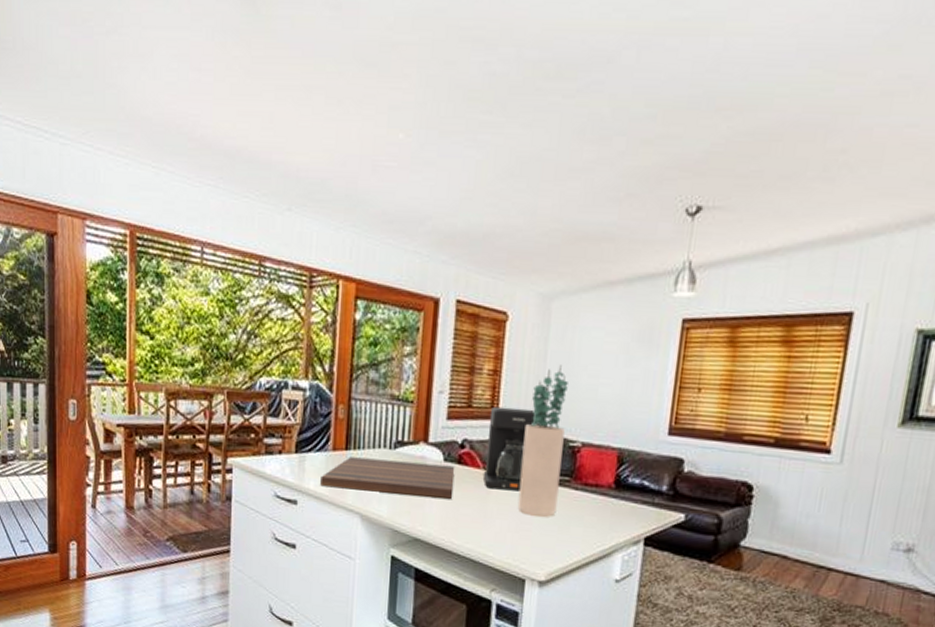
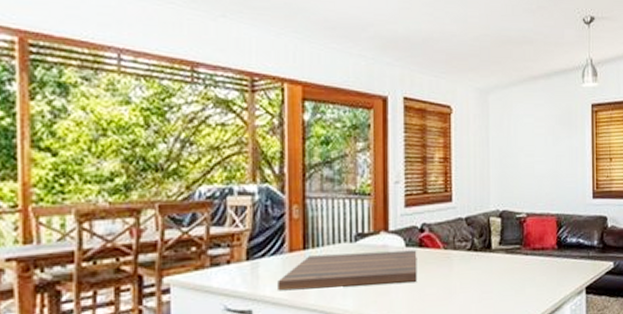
coffee maker: present [482,406,542,492] -> none [443,189,491,266]
vase: present [517,365,568,517] -> none [477,148,512,285]

